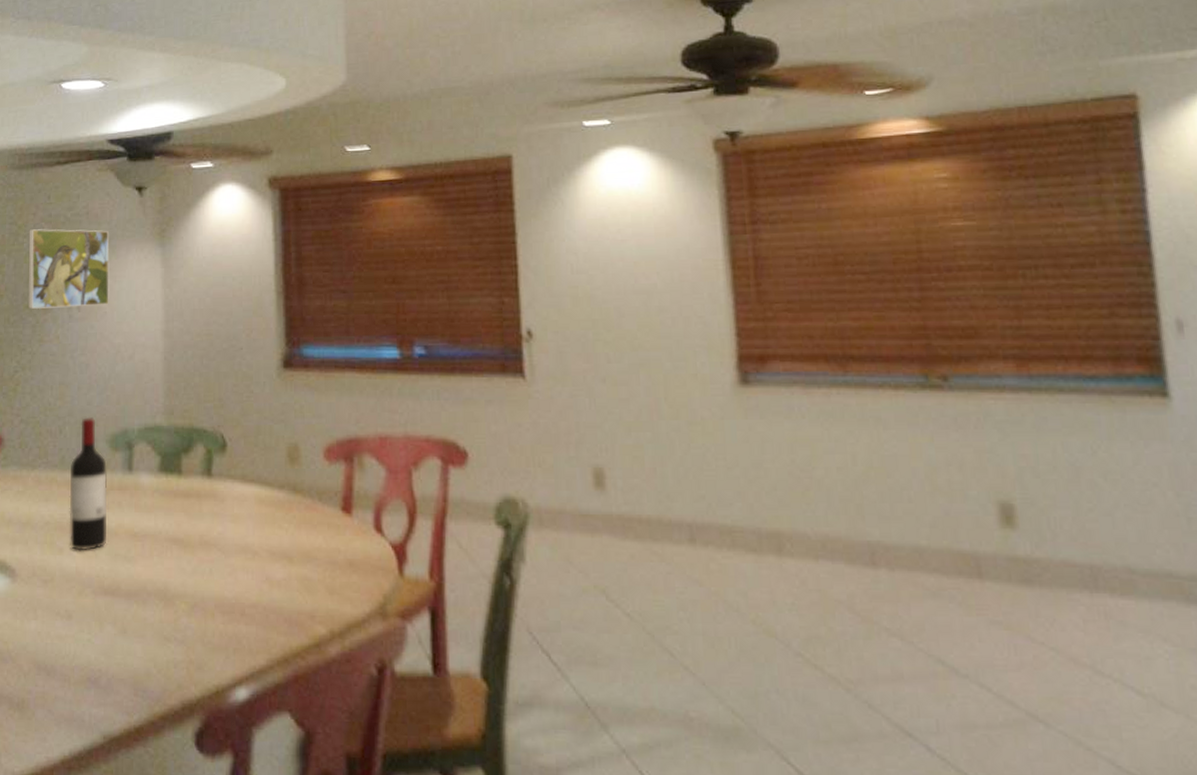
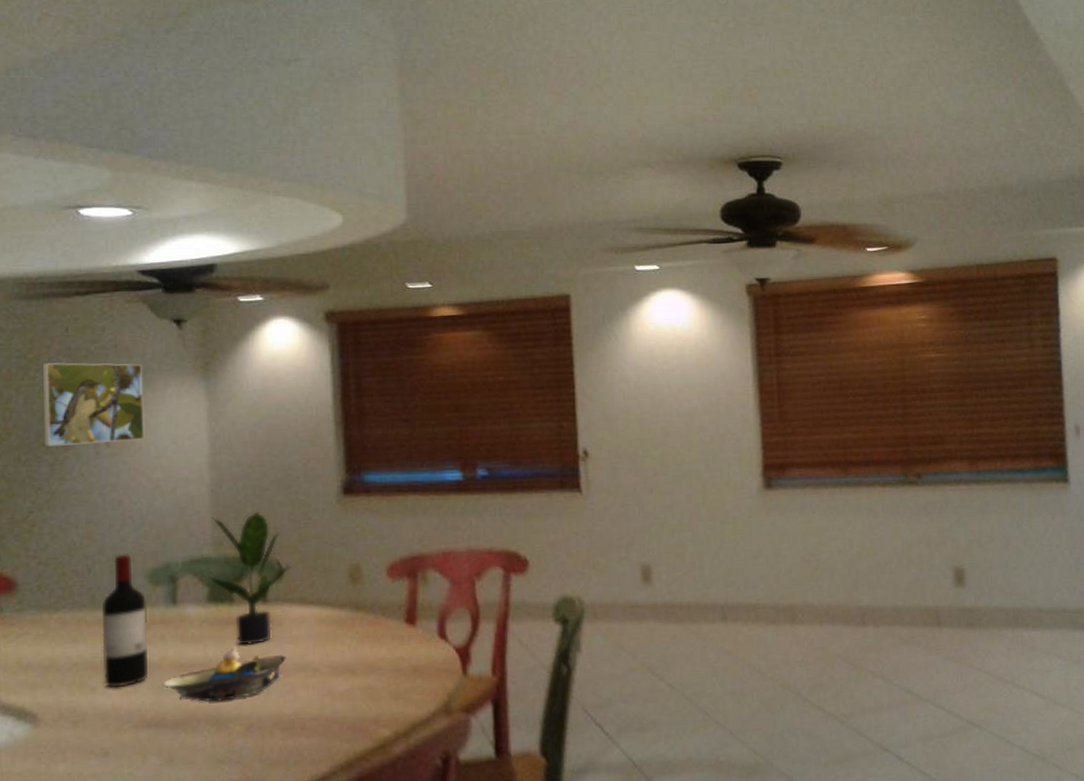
decorative bowl: none [118,521,228,576] -> present [162,647,286,702]
potted plant: none [160,381,234,520] -> present [209,511,291,645]

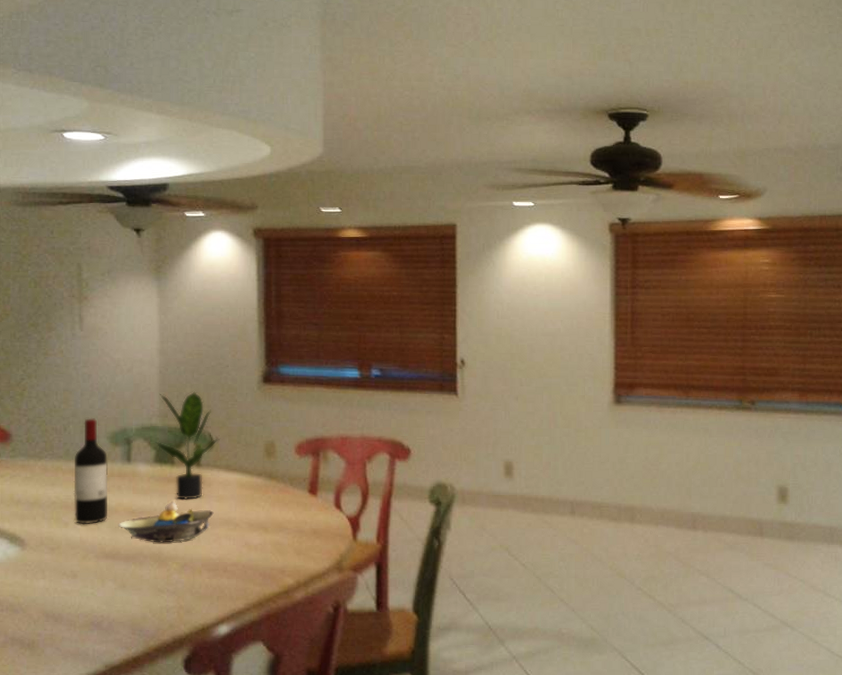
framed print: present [42,362,145,446] -> none [33,259,110,327]

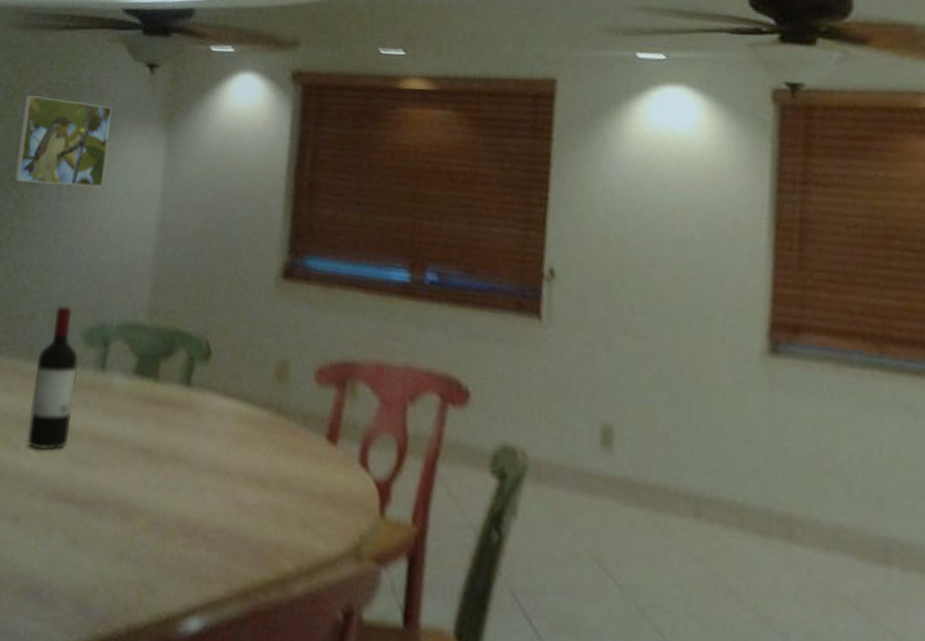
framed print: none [33,259,110,327] -> present [14,95,112,187]
decorative bowl: present [118,501,214,543] -> none [78,429,200,489]
potted plant: present [156,391,220,500] -> none [139,280,219,432]

